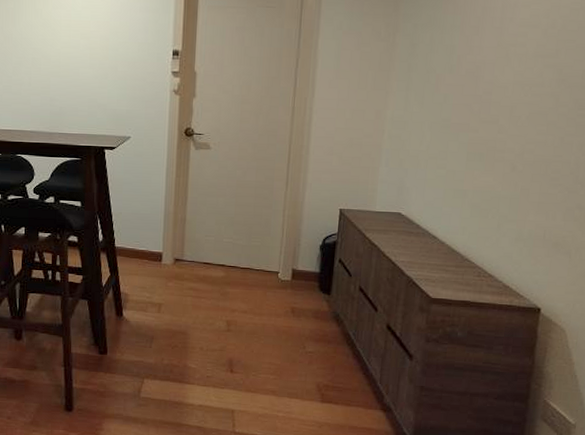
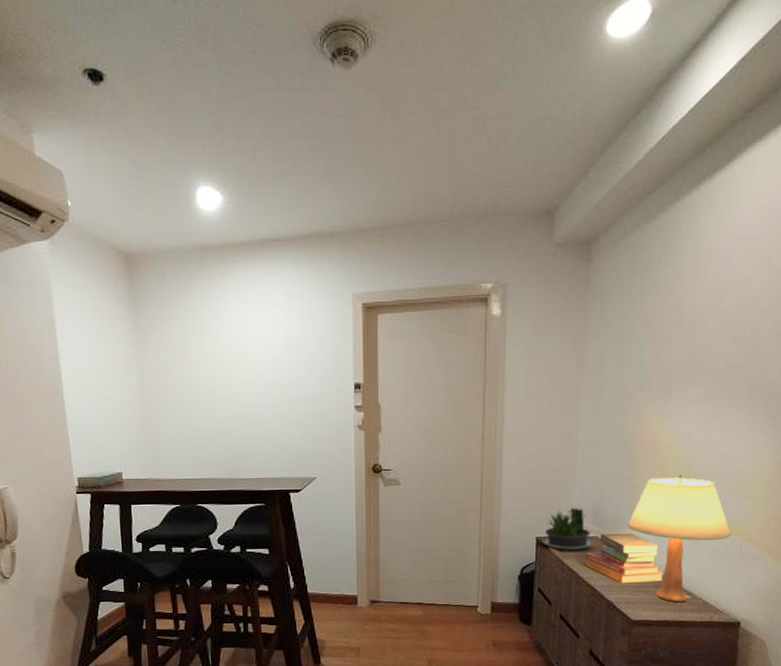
potted plant: none [344,182,398,224] -> present [540,507,595,550]
books: none [387,210,465,262] -> present [585,533,664,584]
table lamp: none [431,157,535,284] -> present [627,474,731,603]

